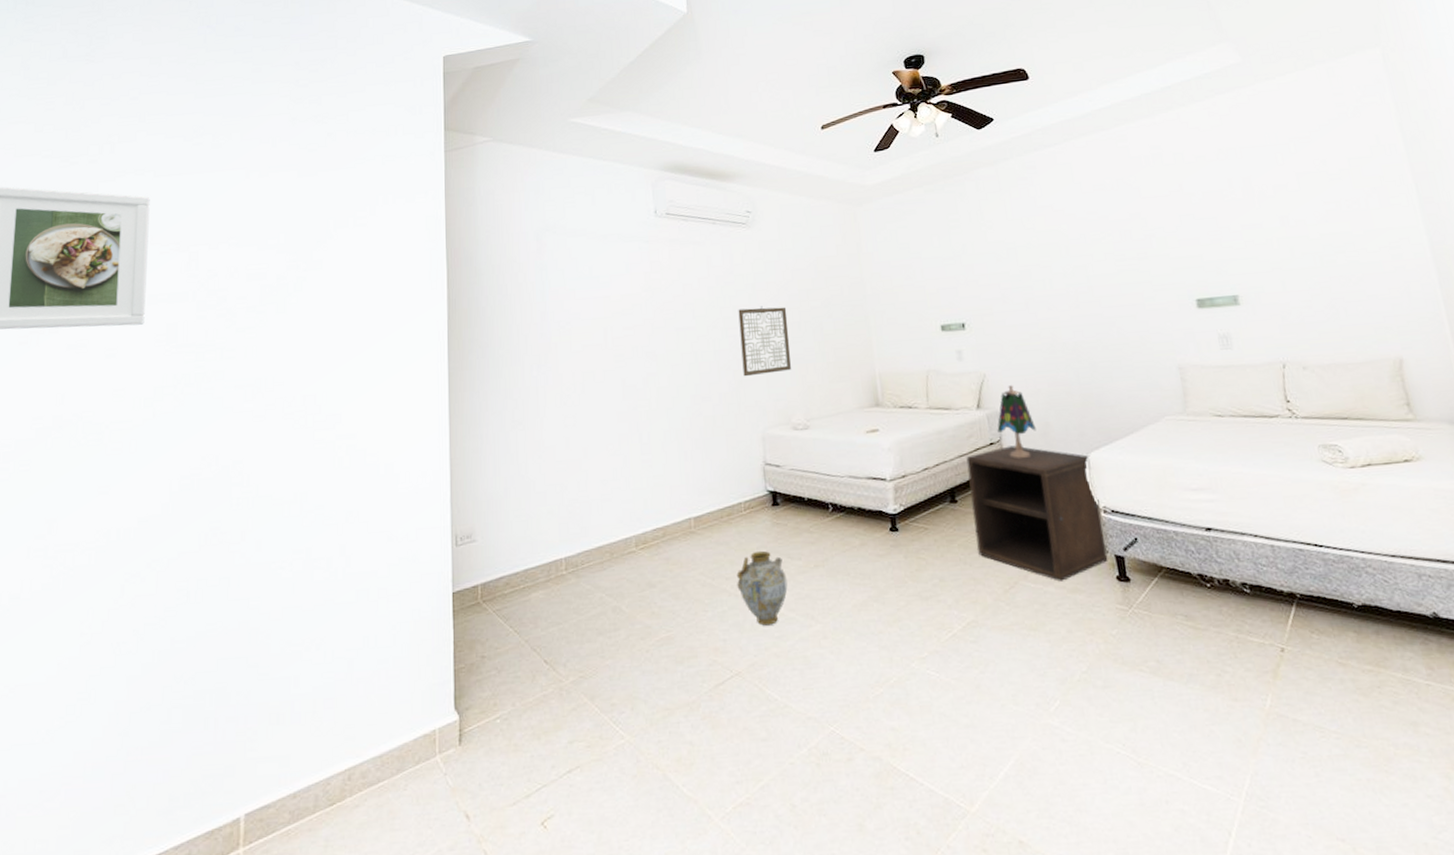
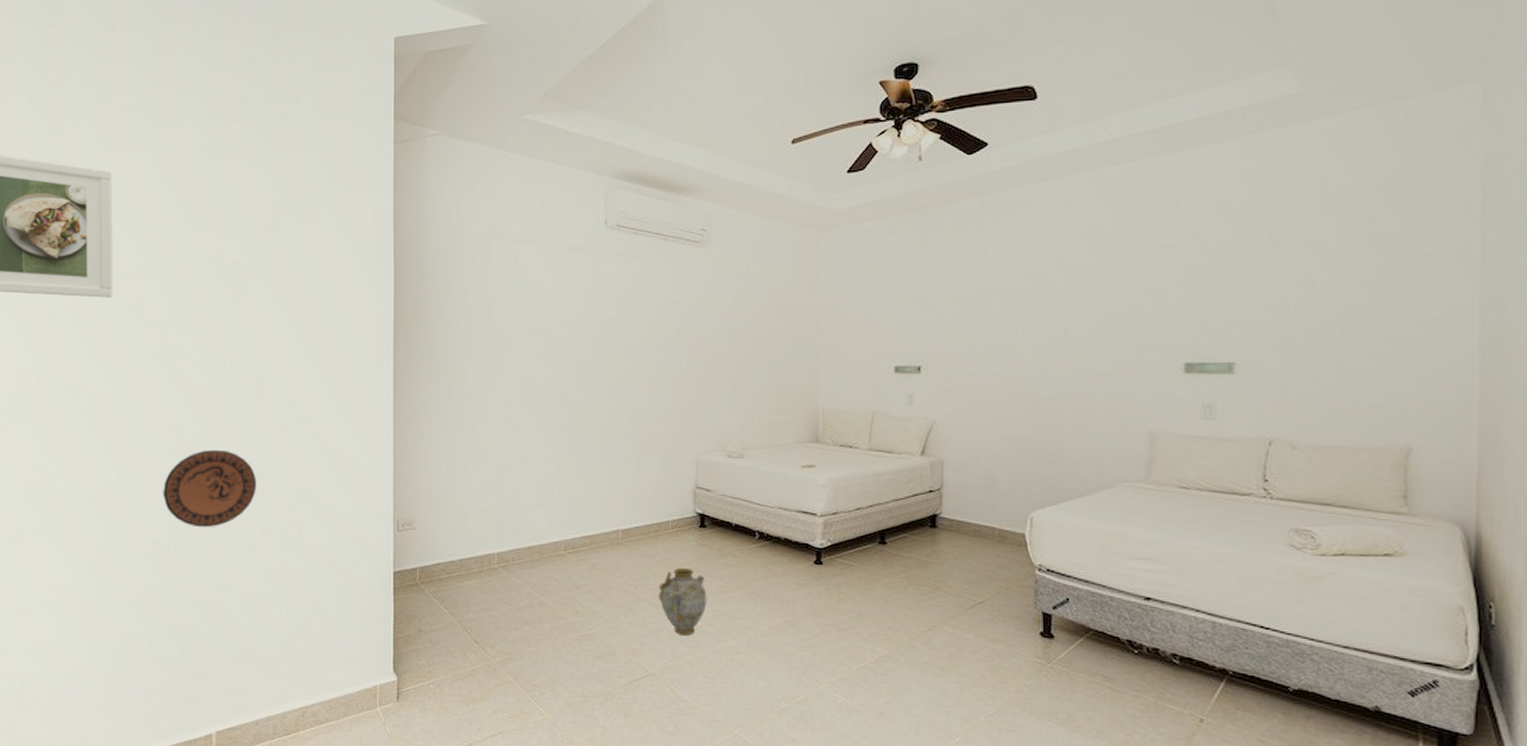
decorative plate: none [191,476,300,568] -> present [163,449,257,528]
wall art: present [738,306,791,377] -> none [682,330,734,401]
nightstand: present [966,445,1108,582] -> none [901,495,1035,630]
table lamp: present [997,385,1036,458] -> none [939,435,981,508]

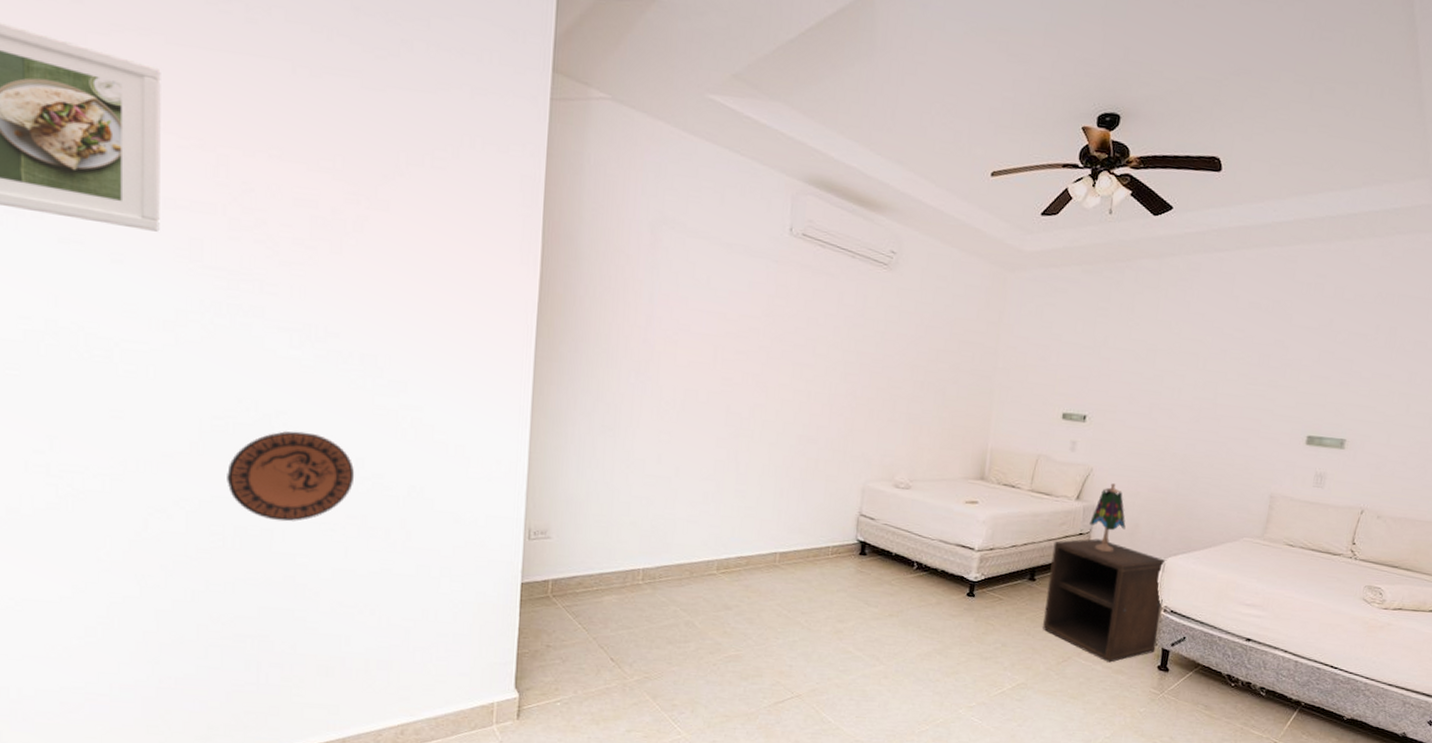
ceramic jug: present [658,567,707,636] -> none [811,593,861,660]
nightstand: none [901,495,1035,630] -> present [1043,538,1167,663]
table lamp: none [939,435,981,508] -> present [1089,483,1126,552]

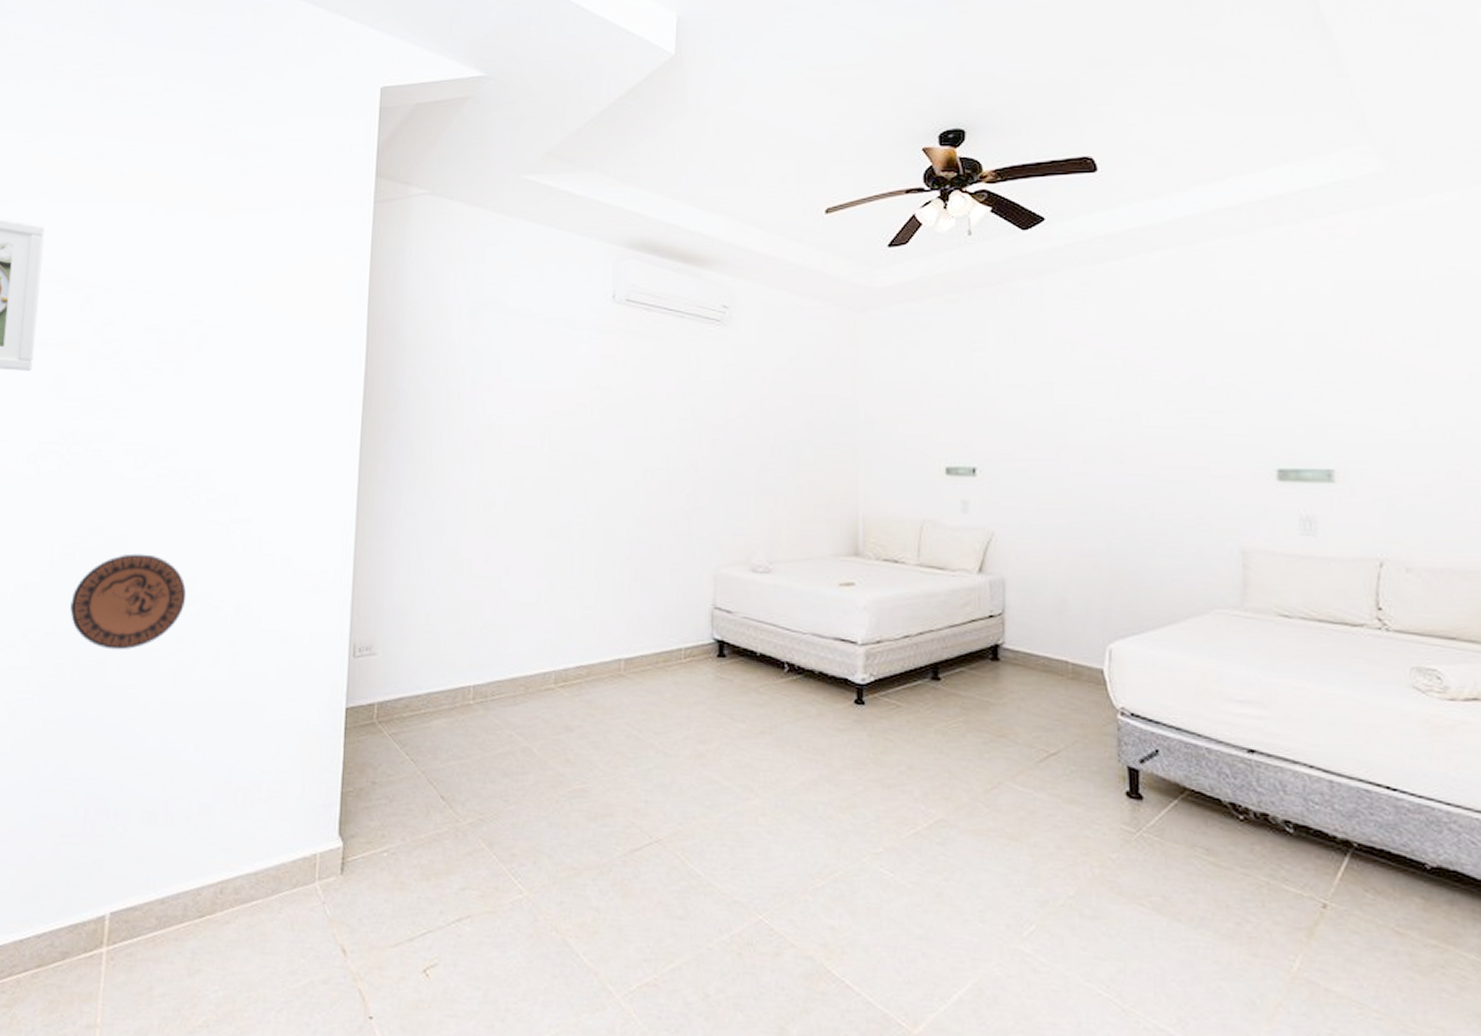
nightstand: present [1043,538,1167,663] -> none [958,621,1118,789]
table lamp: present [1089,483,1126,552] -> none [1000,549,1049,638]

